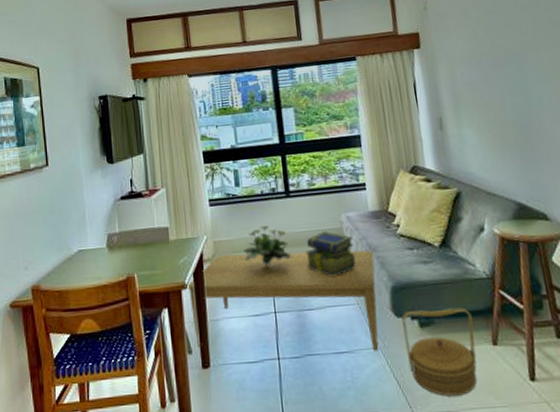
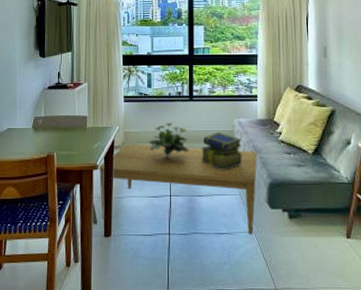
basket: present [401,307,478,397] -> none [275,205,333,277]

